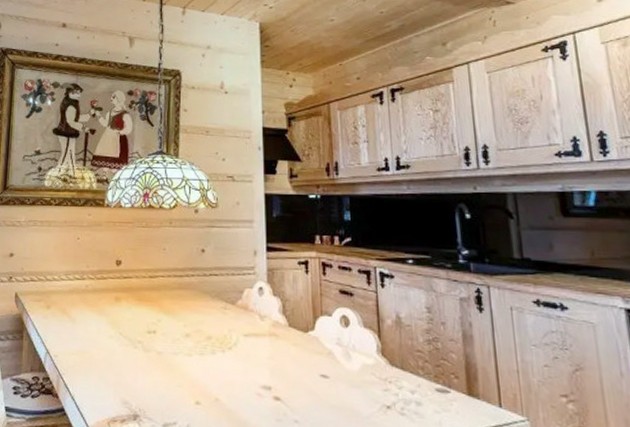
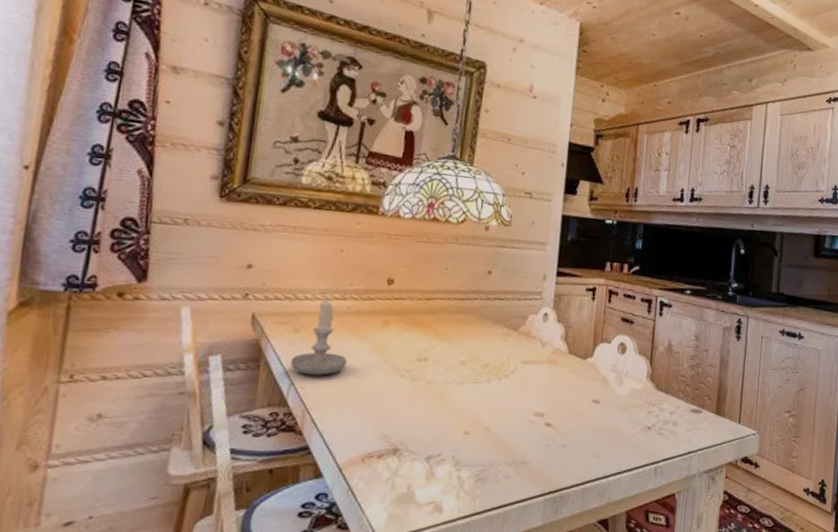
candle: none [45,279,90,346] -> present [290,299,348,376]

